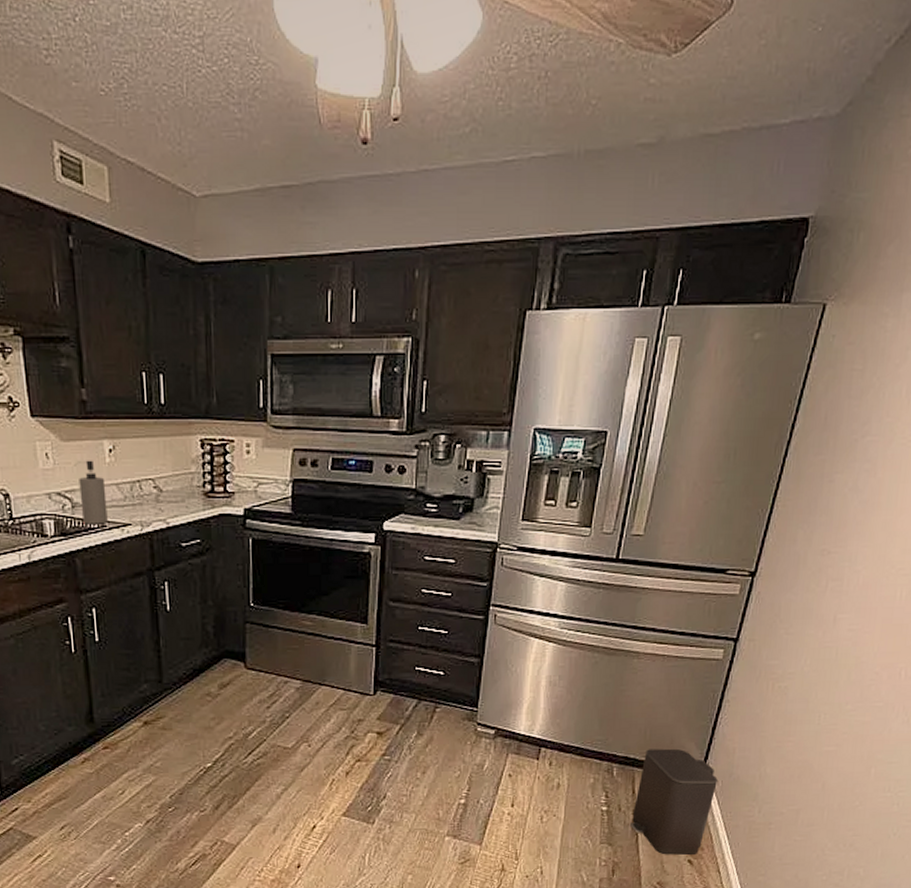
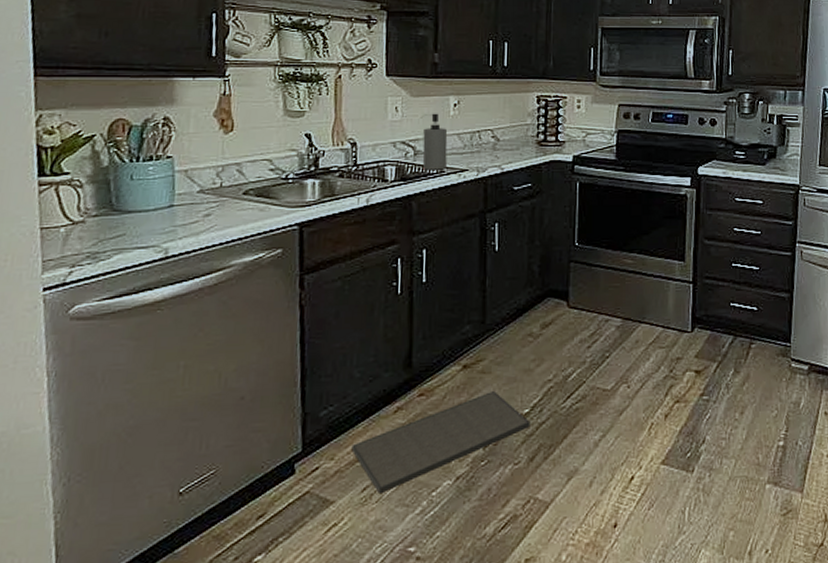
doormat: none [46,746,214,832] -> present [351,391,531,493]

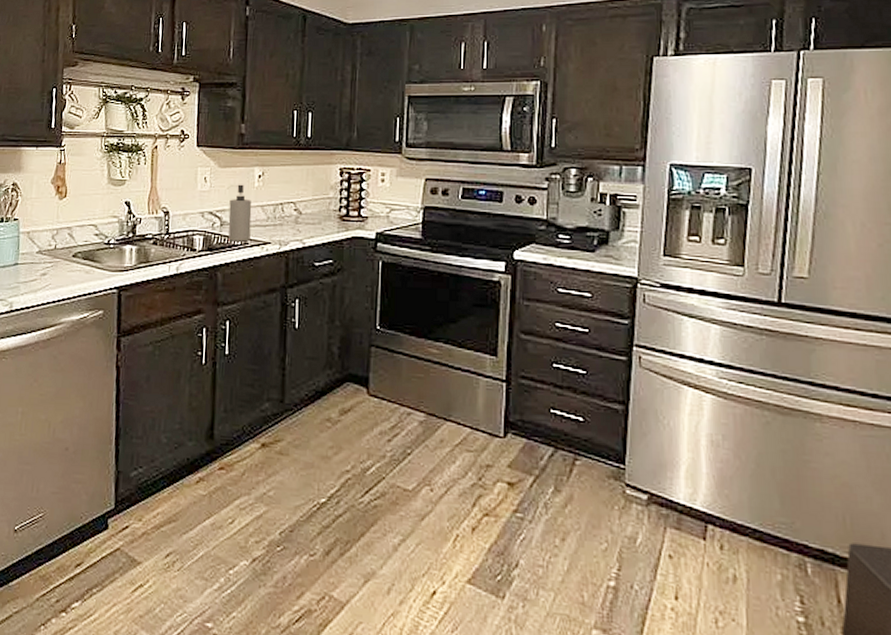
doormat: present [351,391,531,493] -> none [157,475,327,562]

